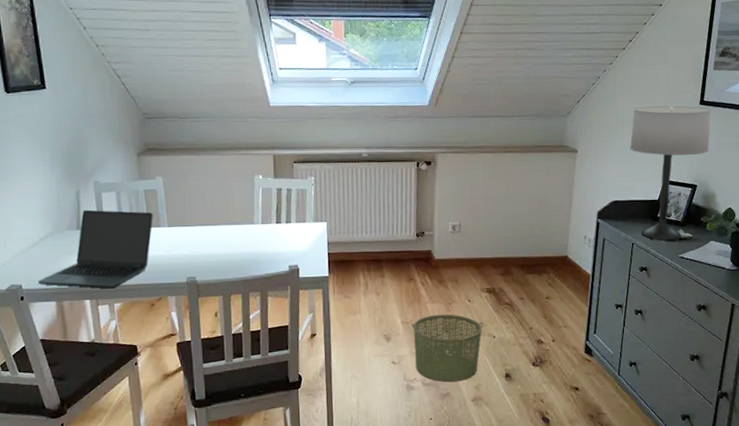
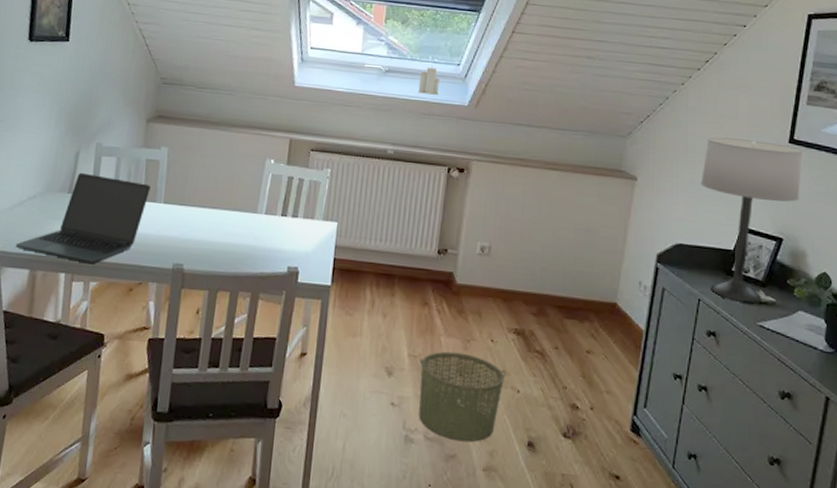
candle: none [382,72,401,99] -> present [418,65,440,95]

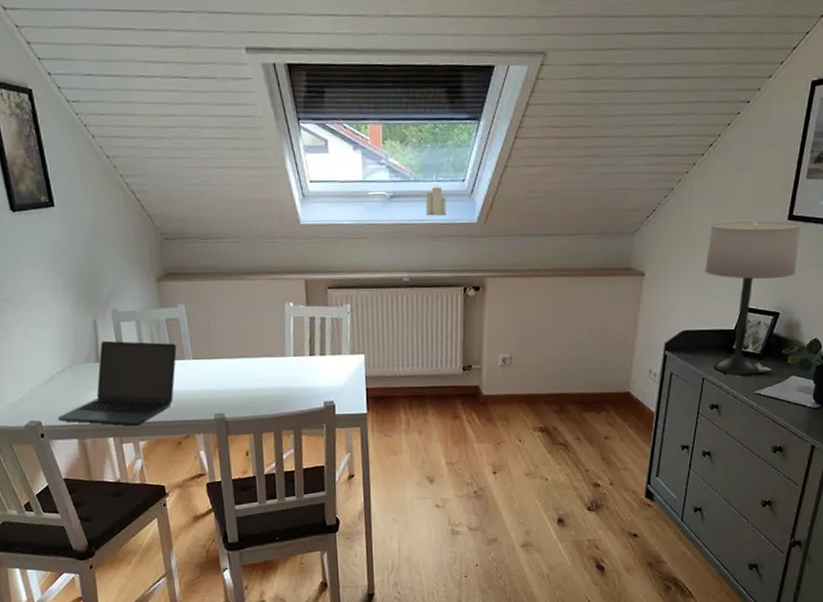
basket: present [419,351,506,442] -> none [457,454,535,527]

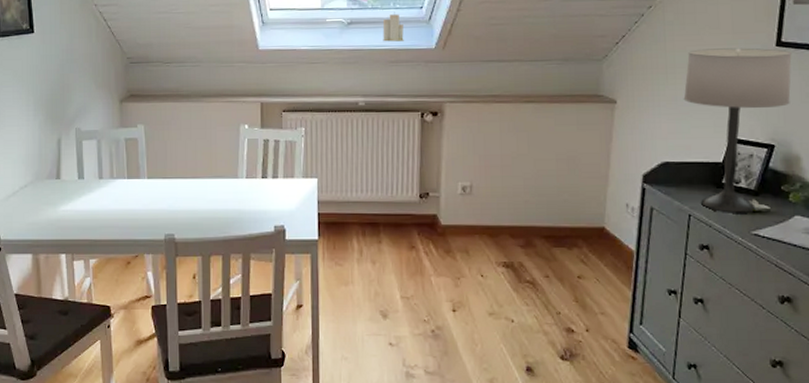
laptop: present [57,340,177,426] -> none [15,158,133,243]

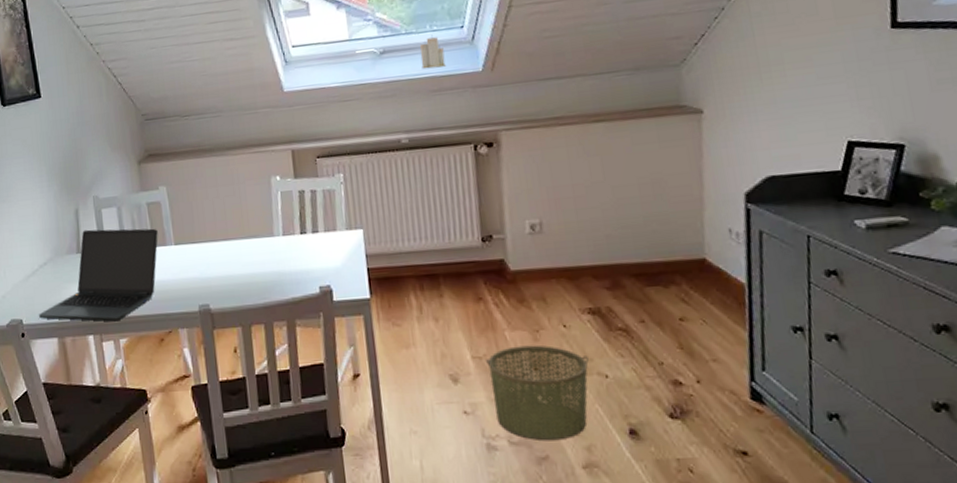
laptop: none [15,158,133,243] -> present [38,228,158,322]
basket: none [413,290,499,373] -> present [486,345,589,441]
table lamp: present [683,48,792,213] -> none [783,31,918,230]

